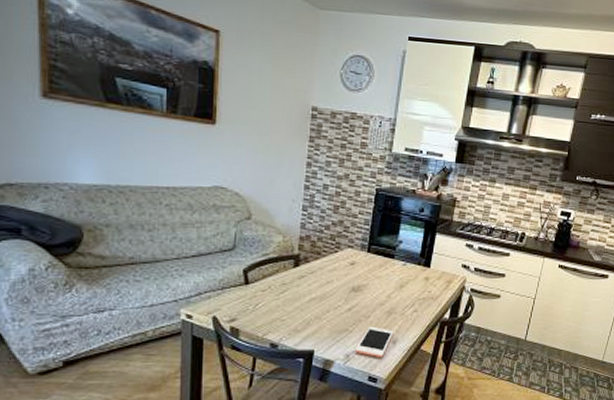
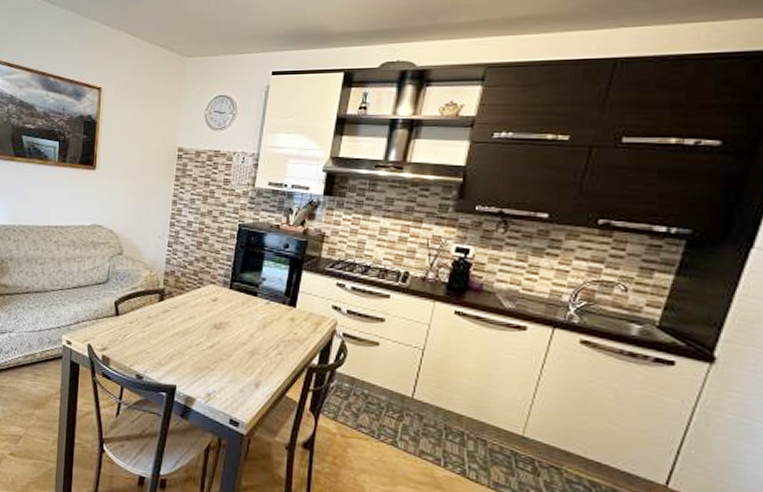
cell phone: present [355,326,394,357] -> none [216,366,257,400]

